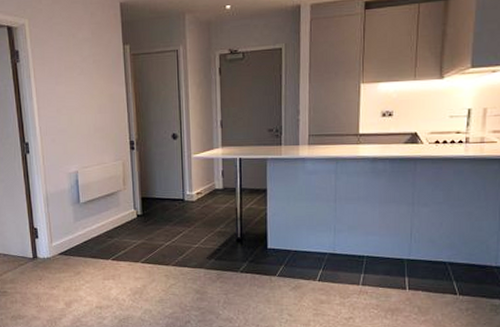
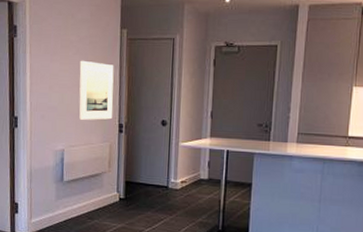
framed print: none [85,80,123,141] -> present [79,60,114,121]

